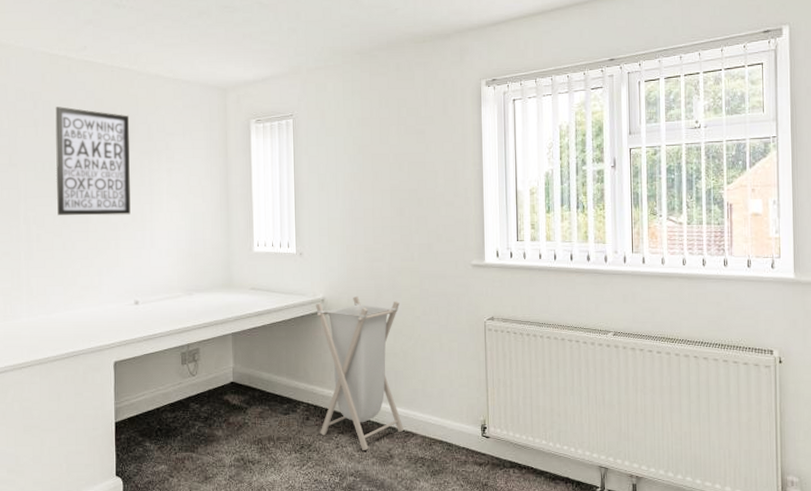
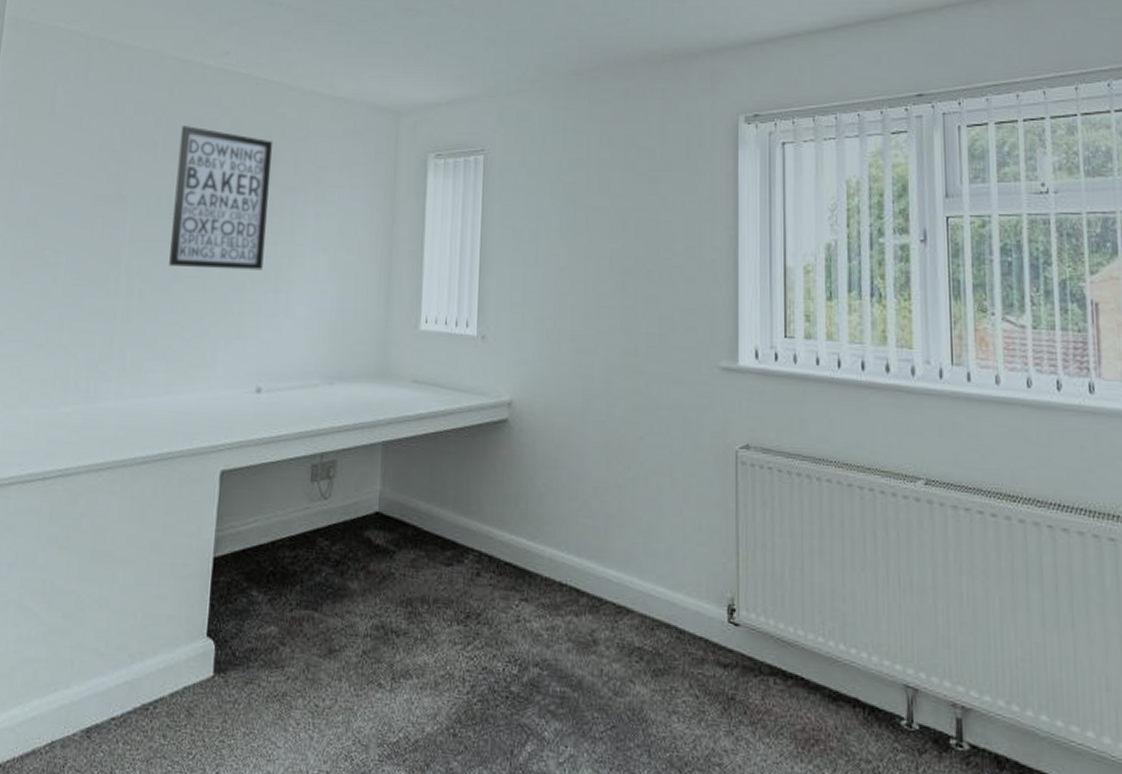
laundry hamper: present [315,295,405,450] -> none [494,400,616,629]

